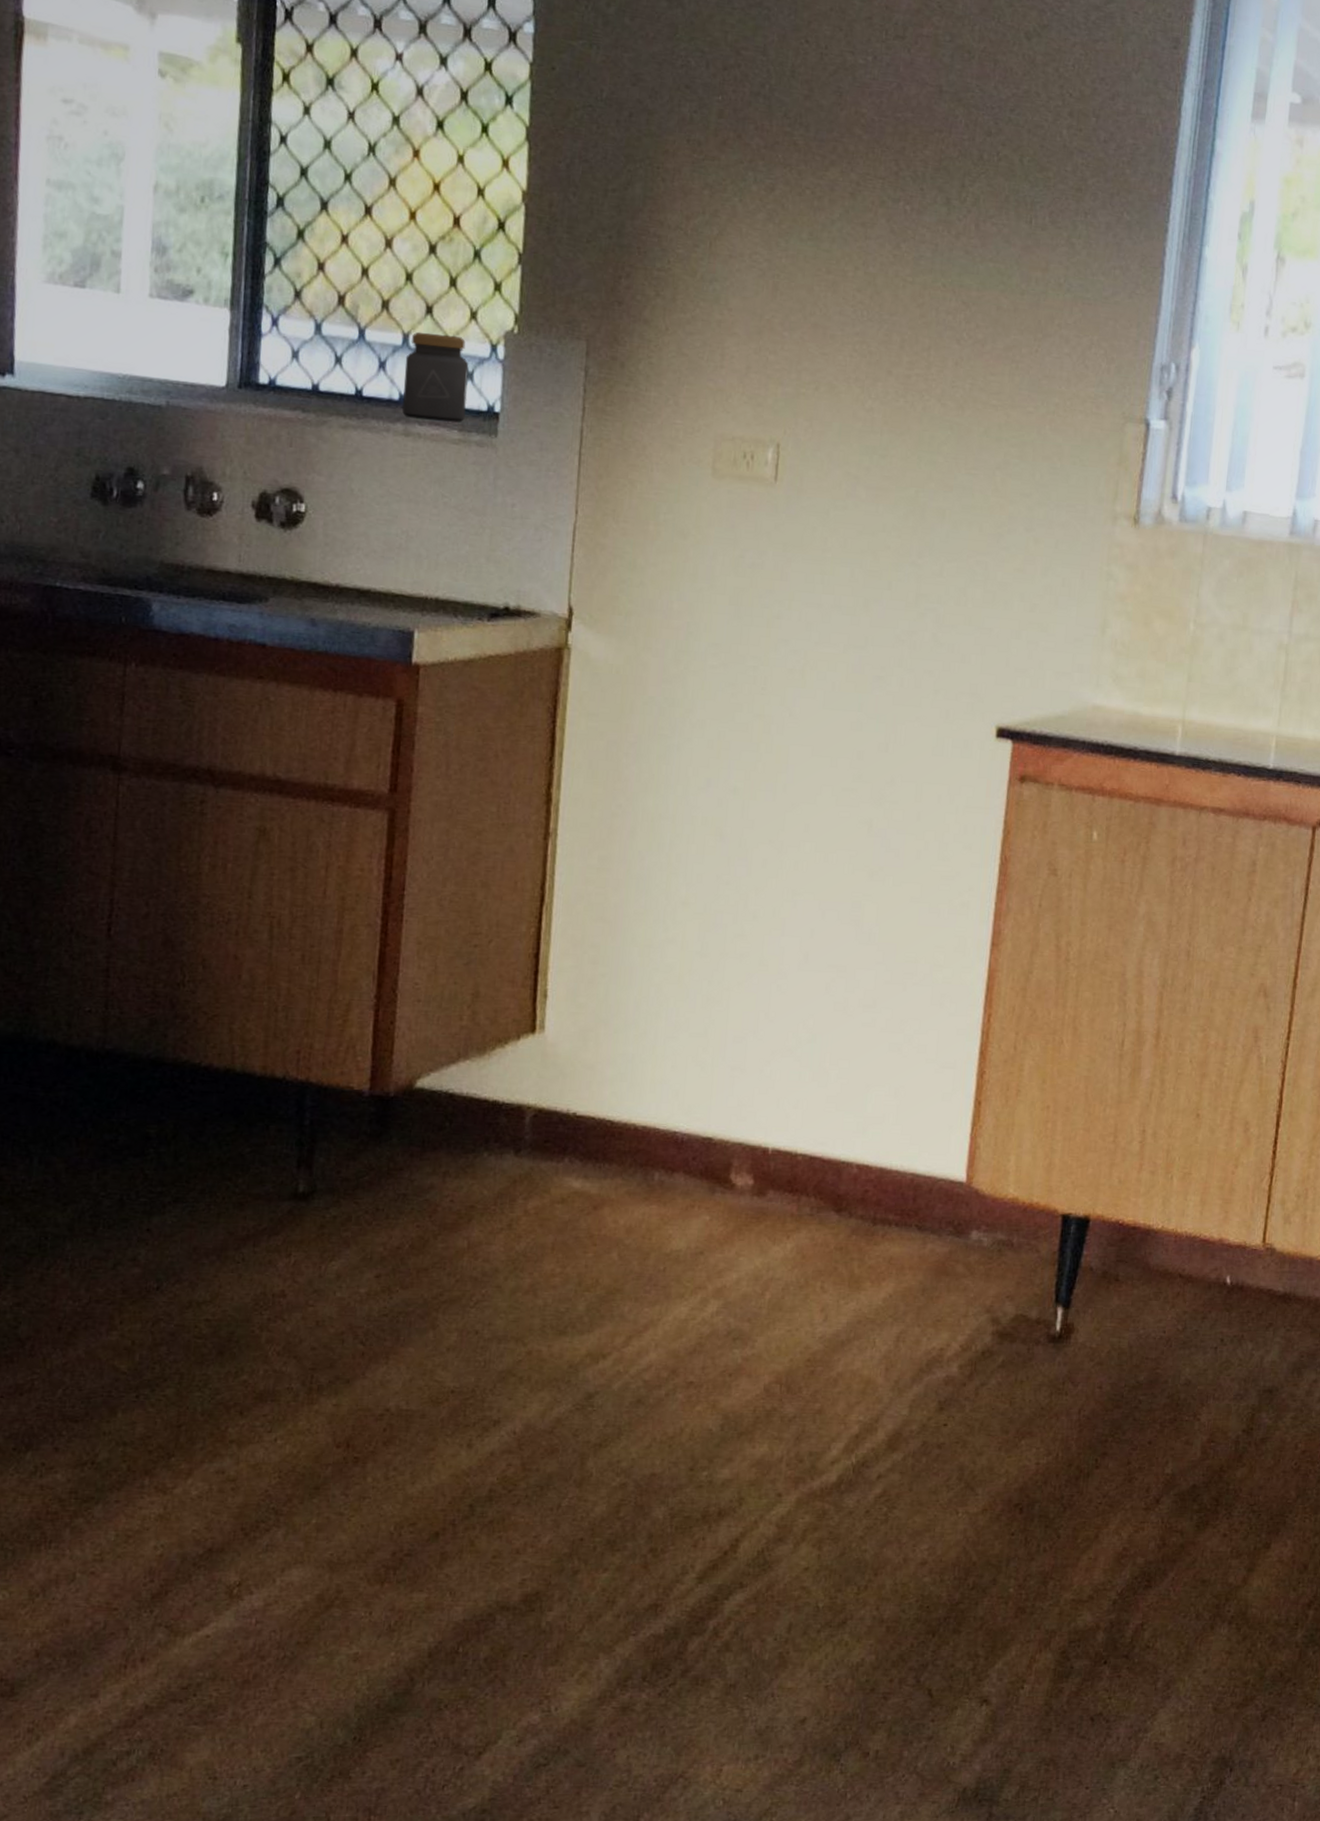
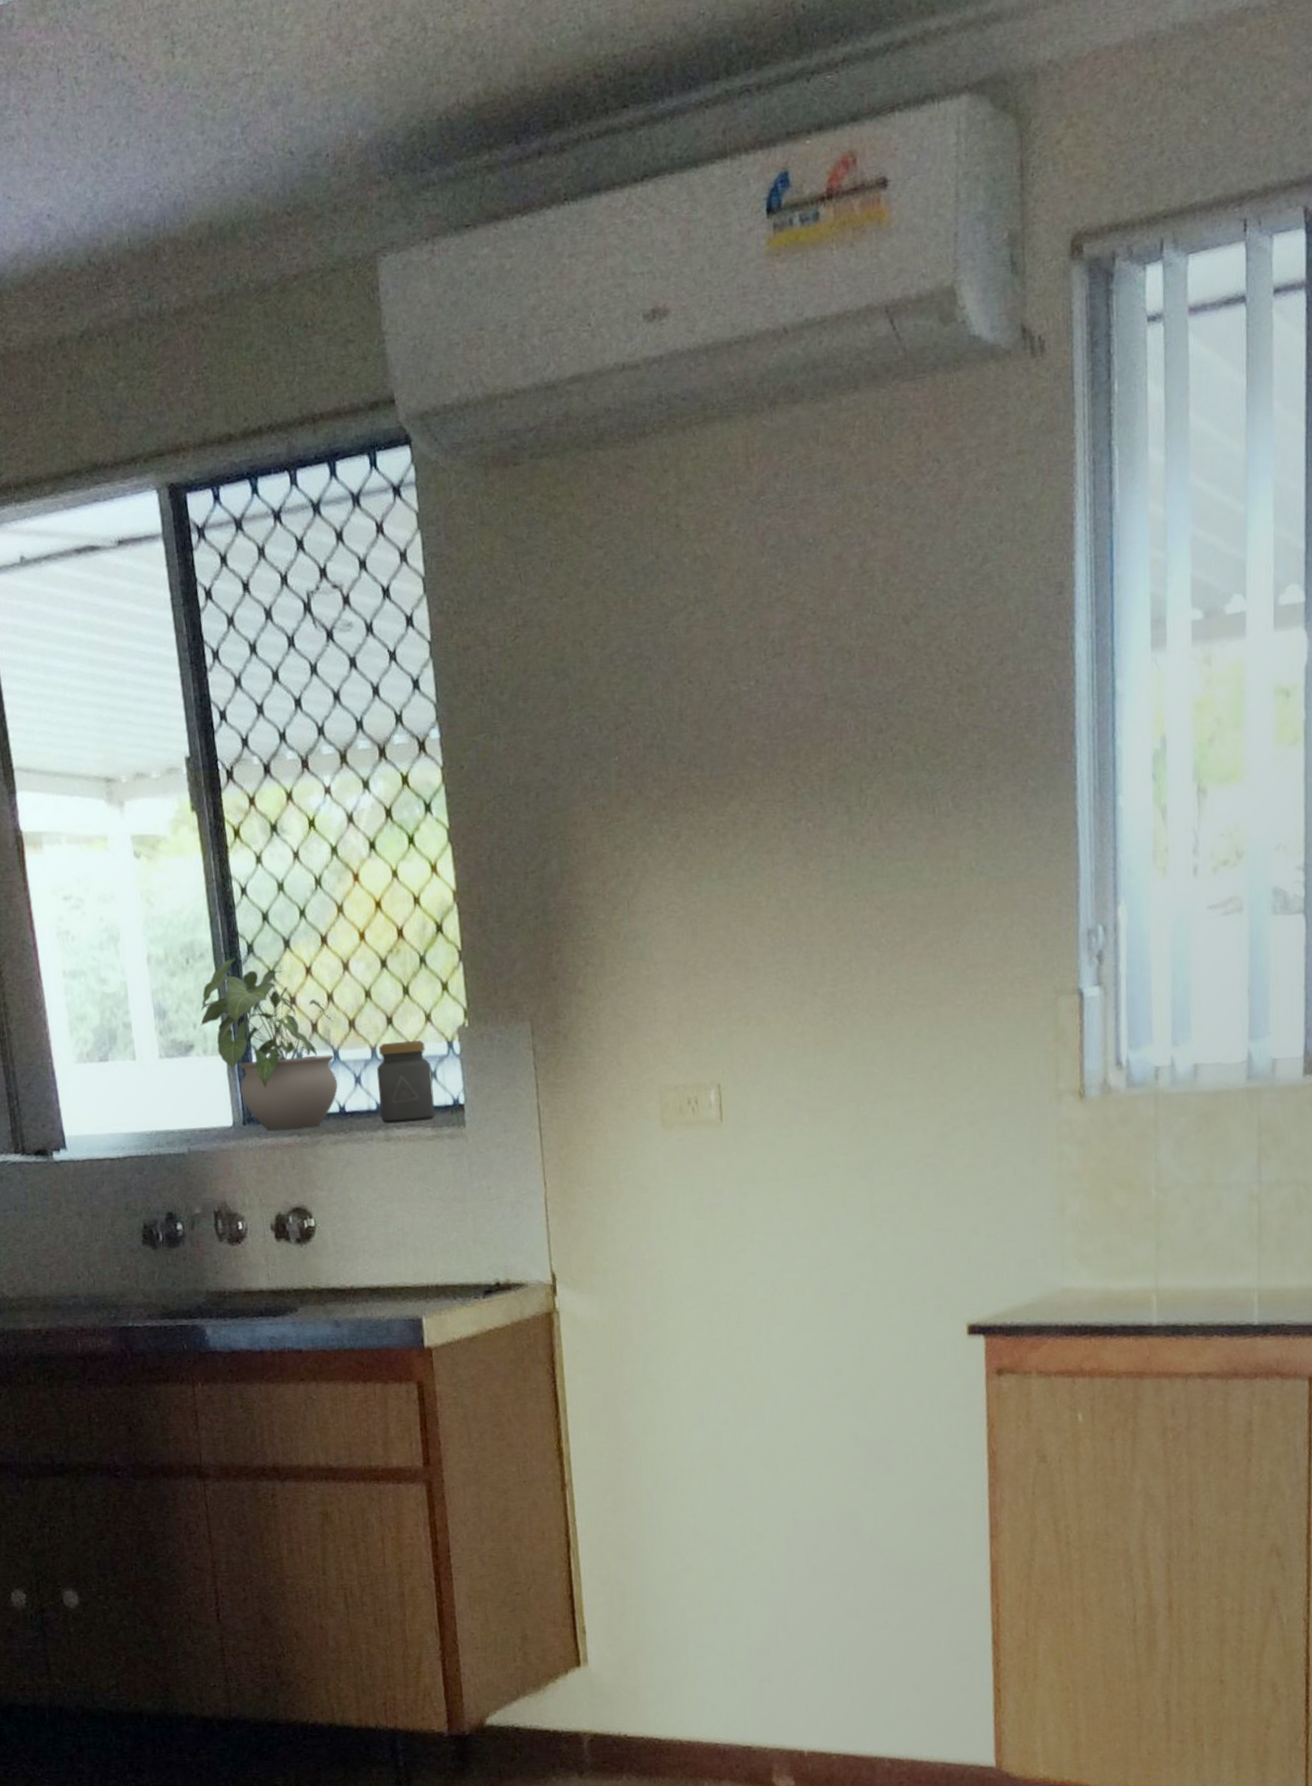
potted plant: none [205,207,365,407] -> present [200,958,338,1132]

